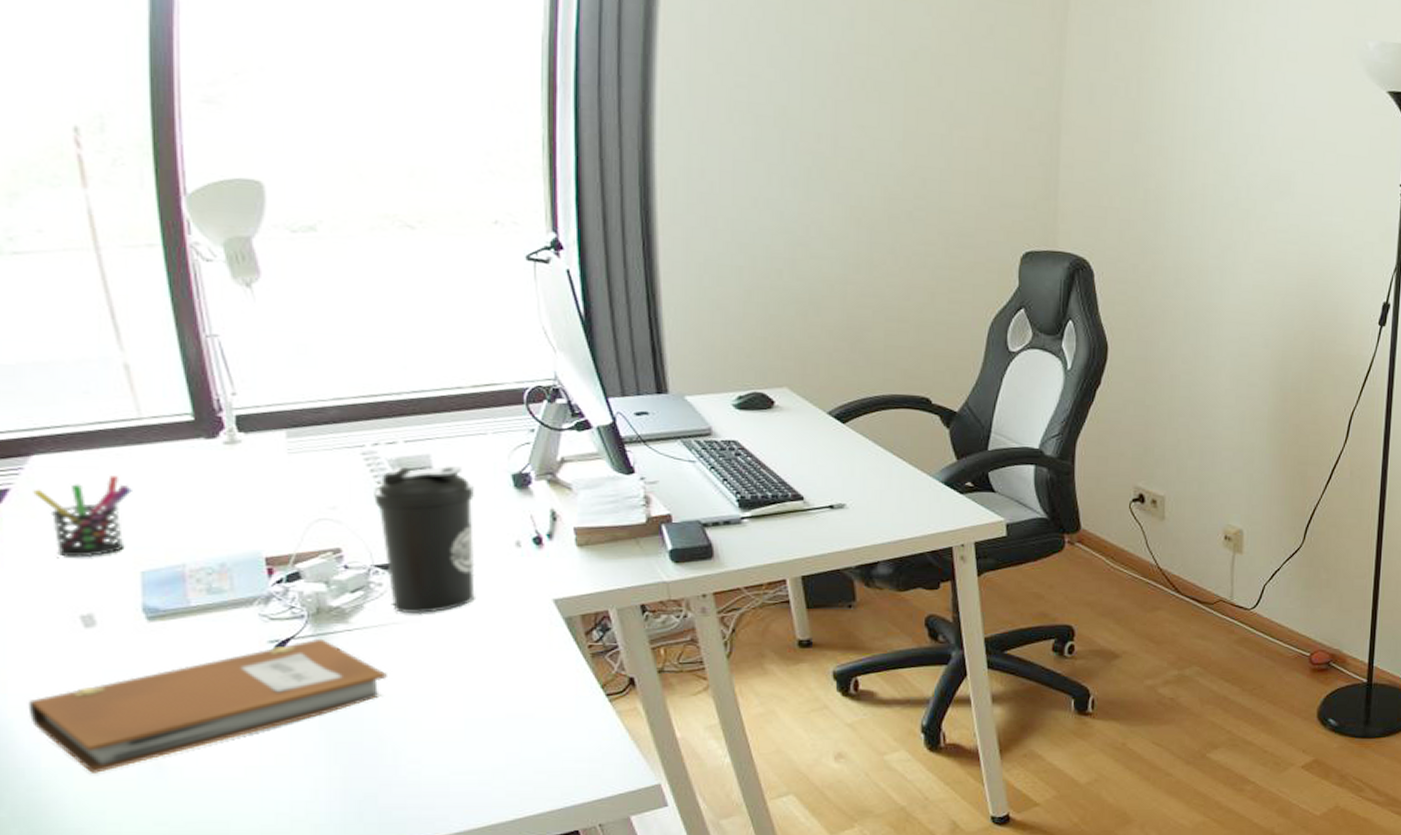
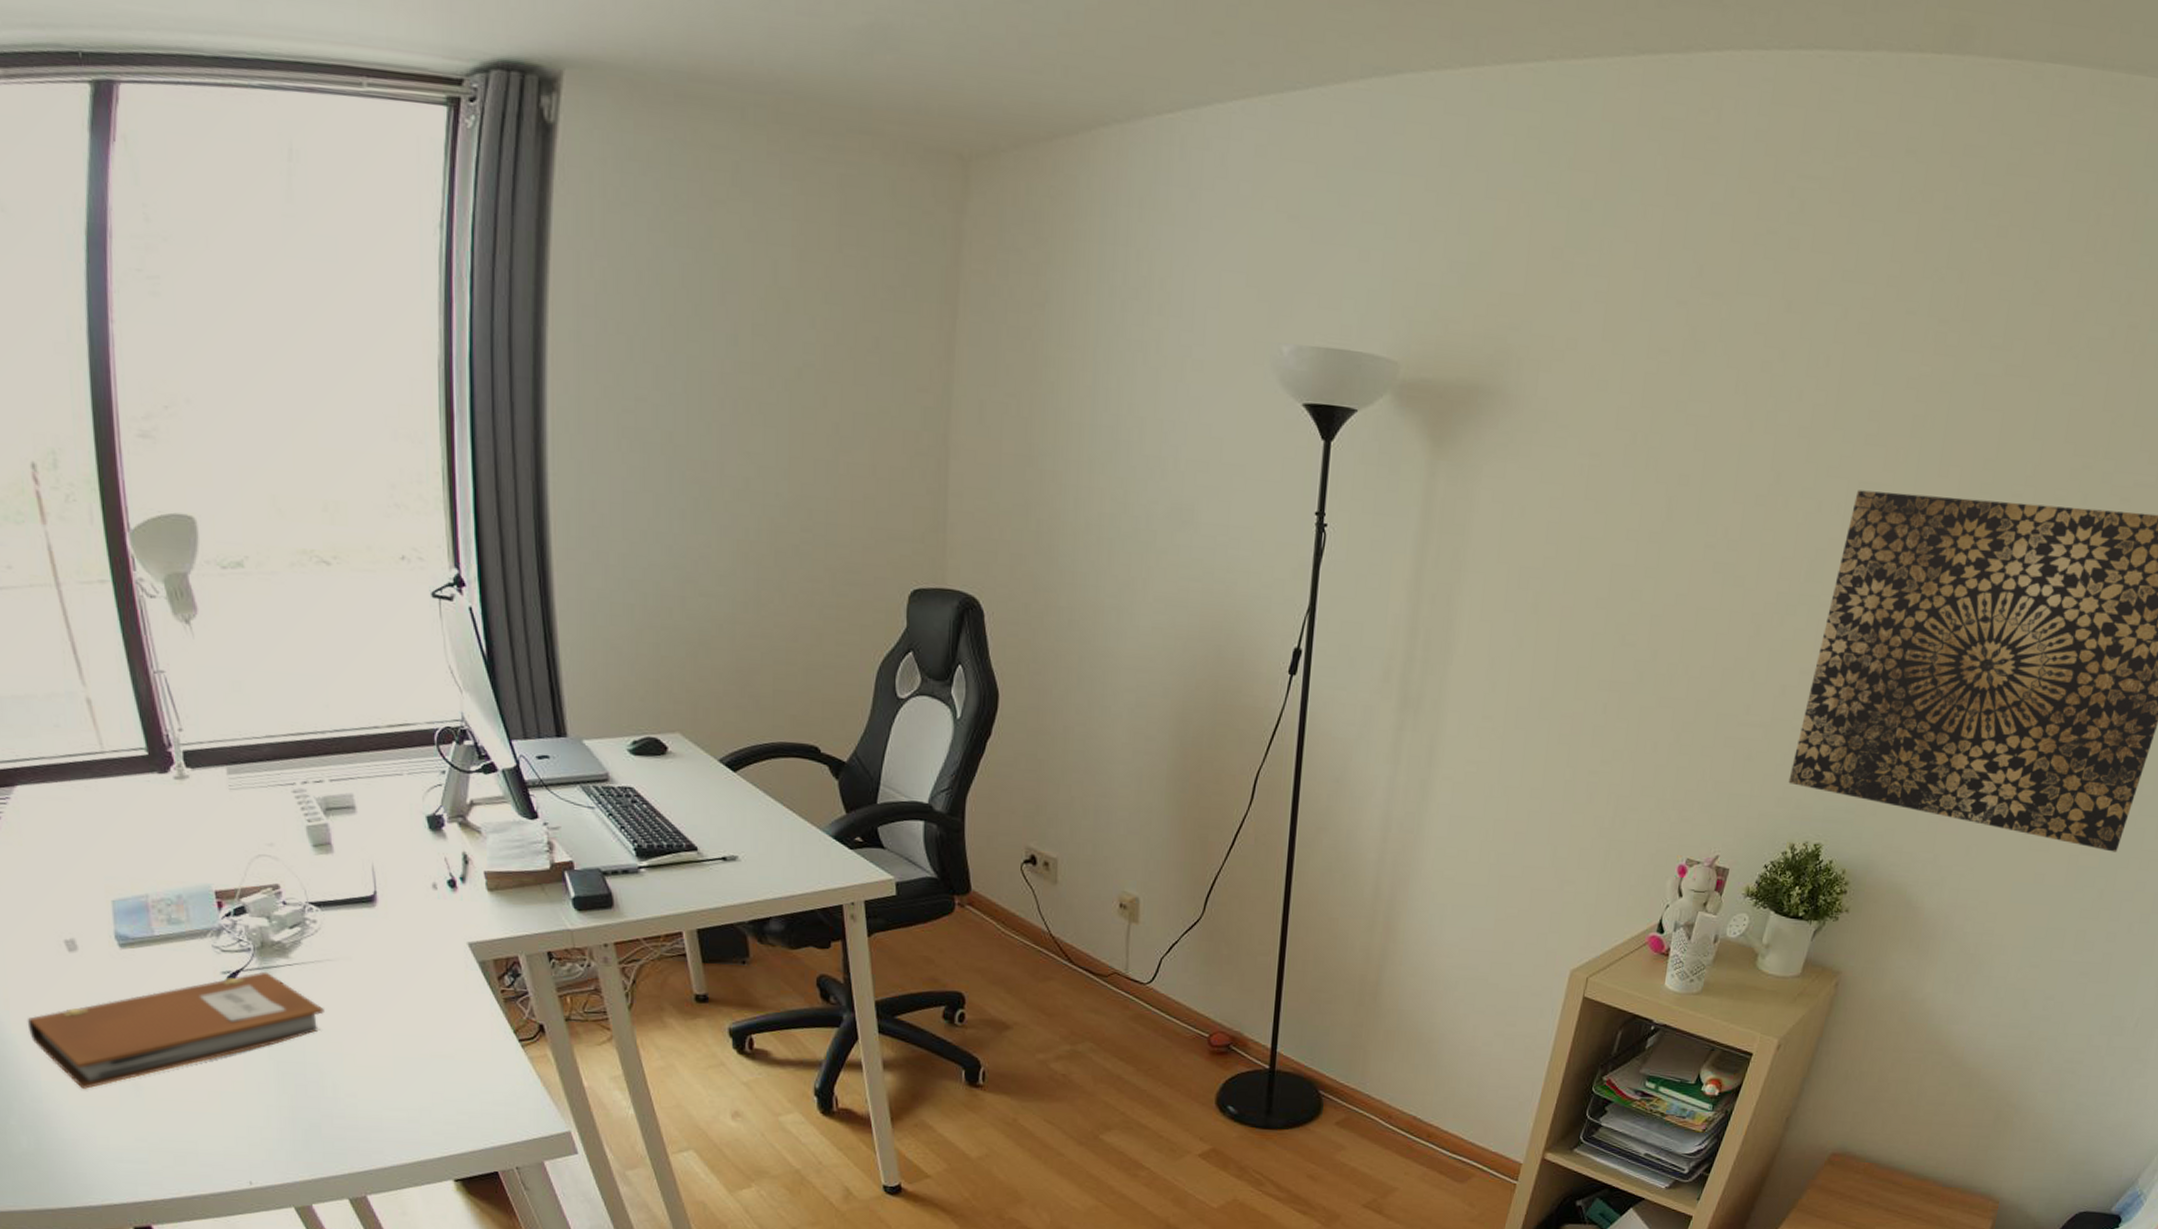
pen holder: present [33,476,132,558] -> none [19,807,100,886]
water bottle: present [374,465,475,615] -> none [305,805,397,953]

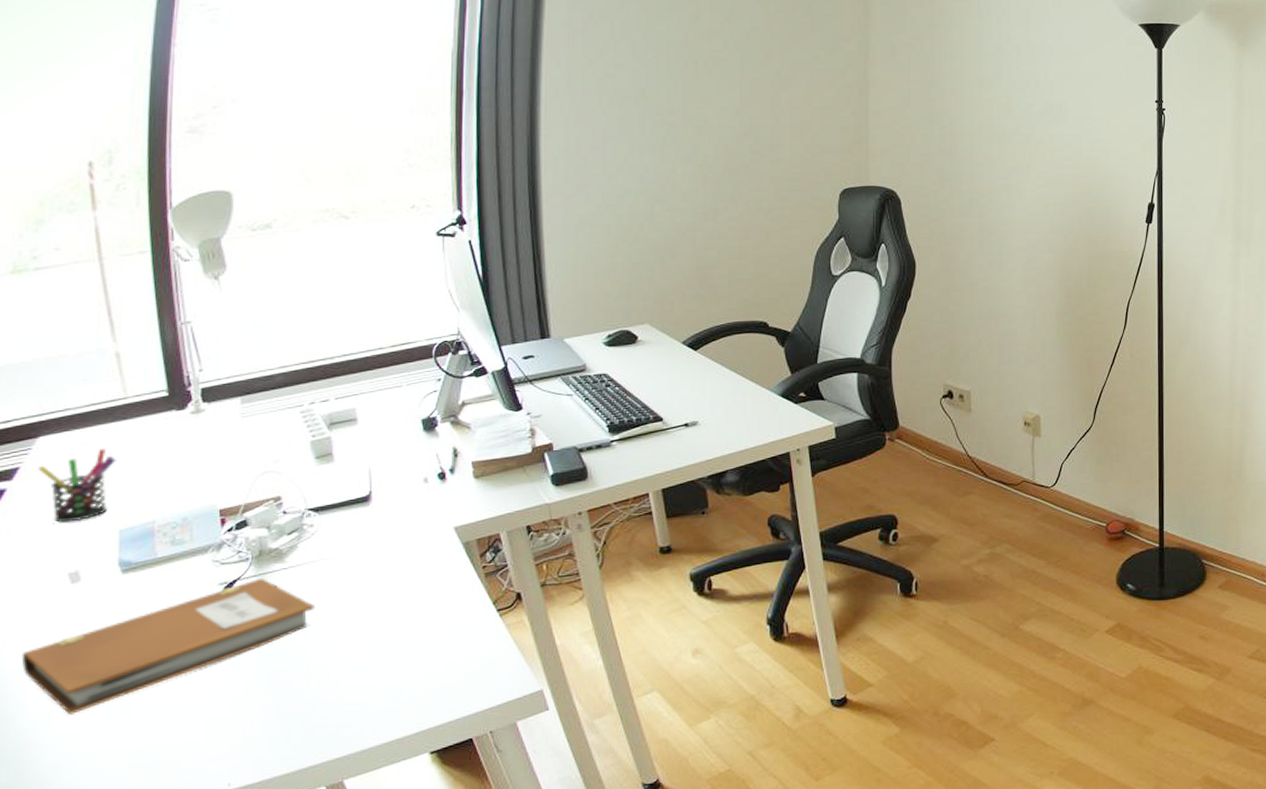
pen holder: none [19,807,100,886] -> present [38,449,116,523]

